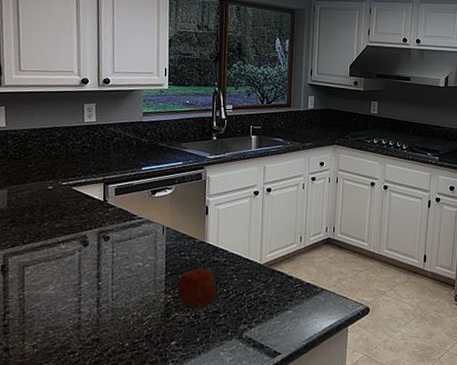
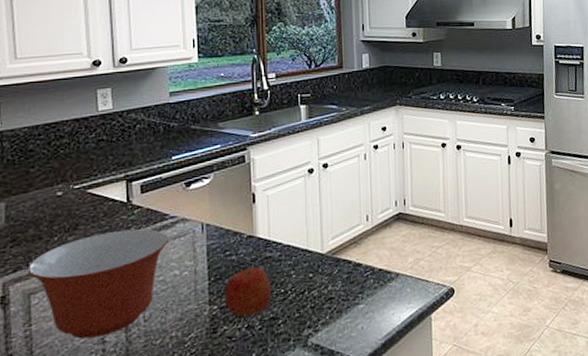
mixing bowl: none [23,223,136,307] -> present [27,229,169,339]

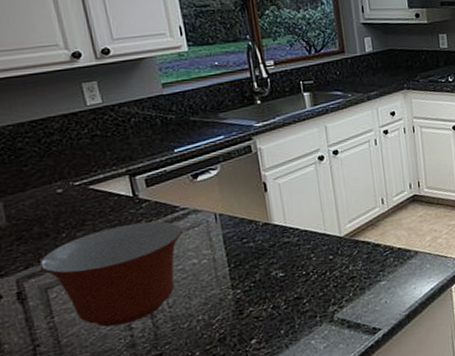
apple: present [225,267,272,317] -> none [246,252,294,299]

